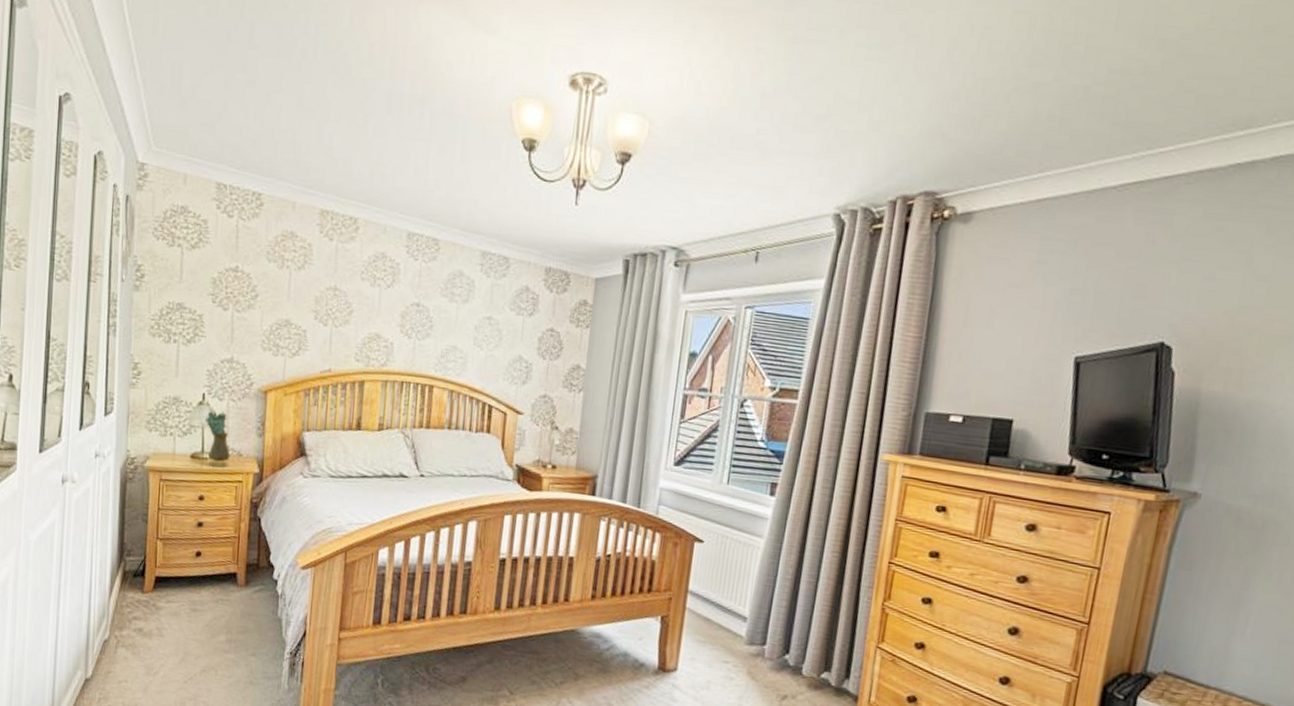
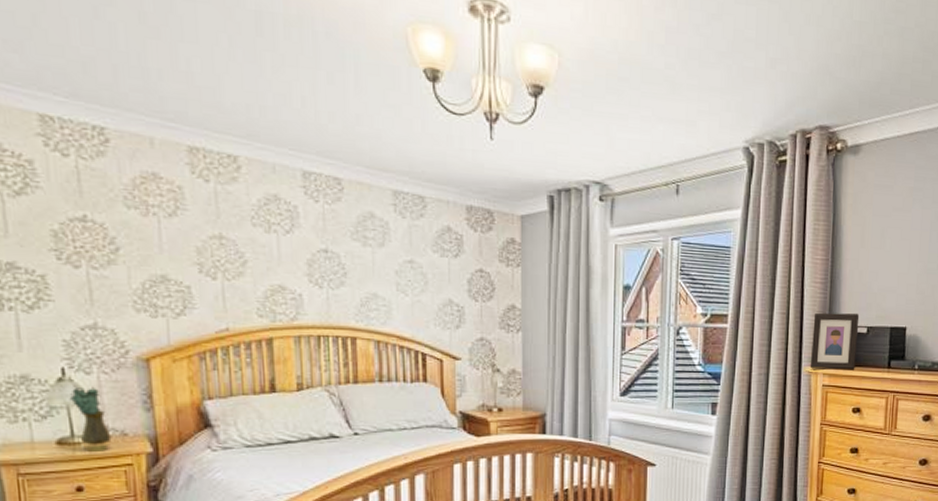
picture frame: none [888,395,955,463] -> present [810,312,860,370]

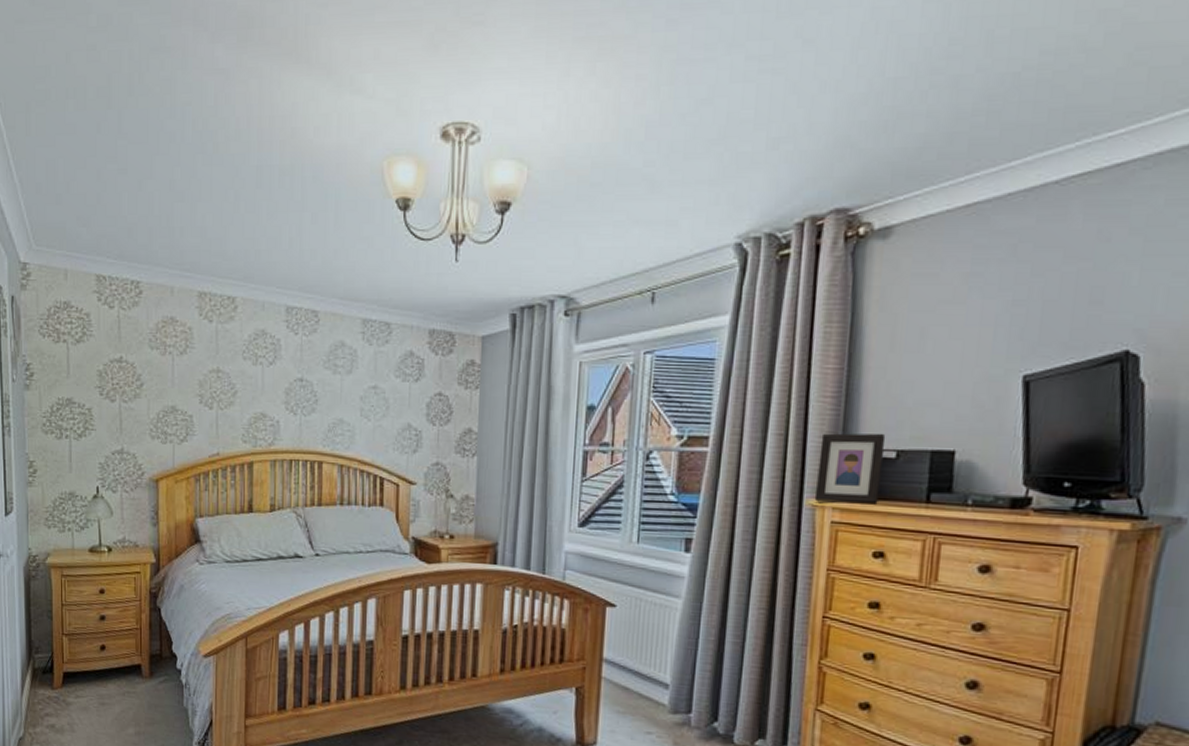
vase: present [69,384,112,453] -> none [100,501,127,561]

